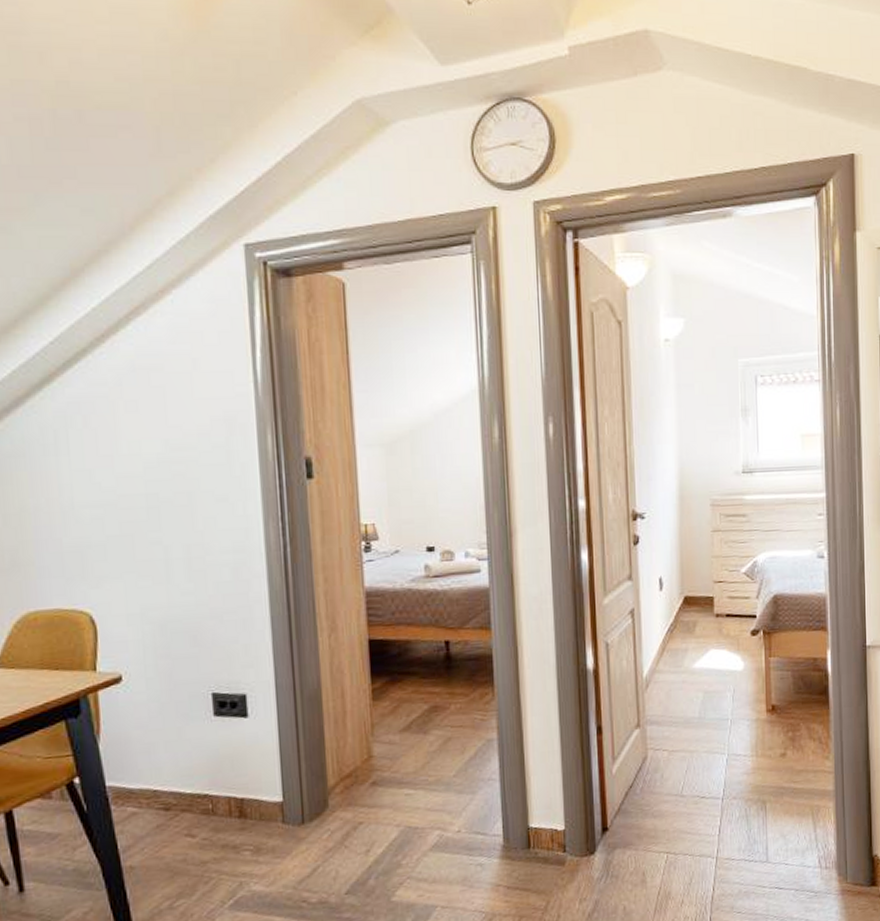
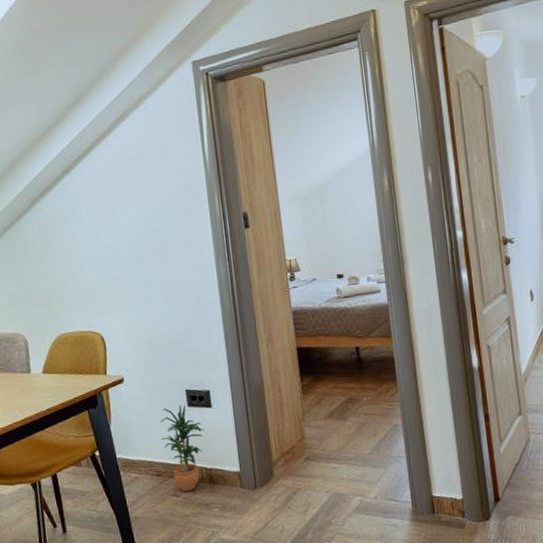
potted plant: none [172,713,236,831] -> present [160,404,205,492]

